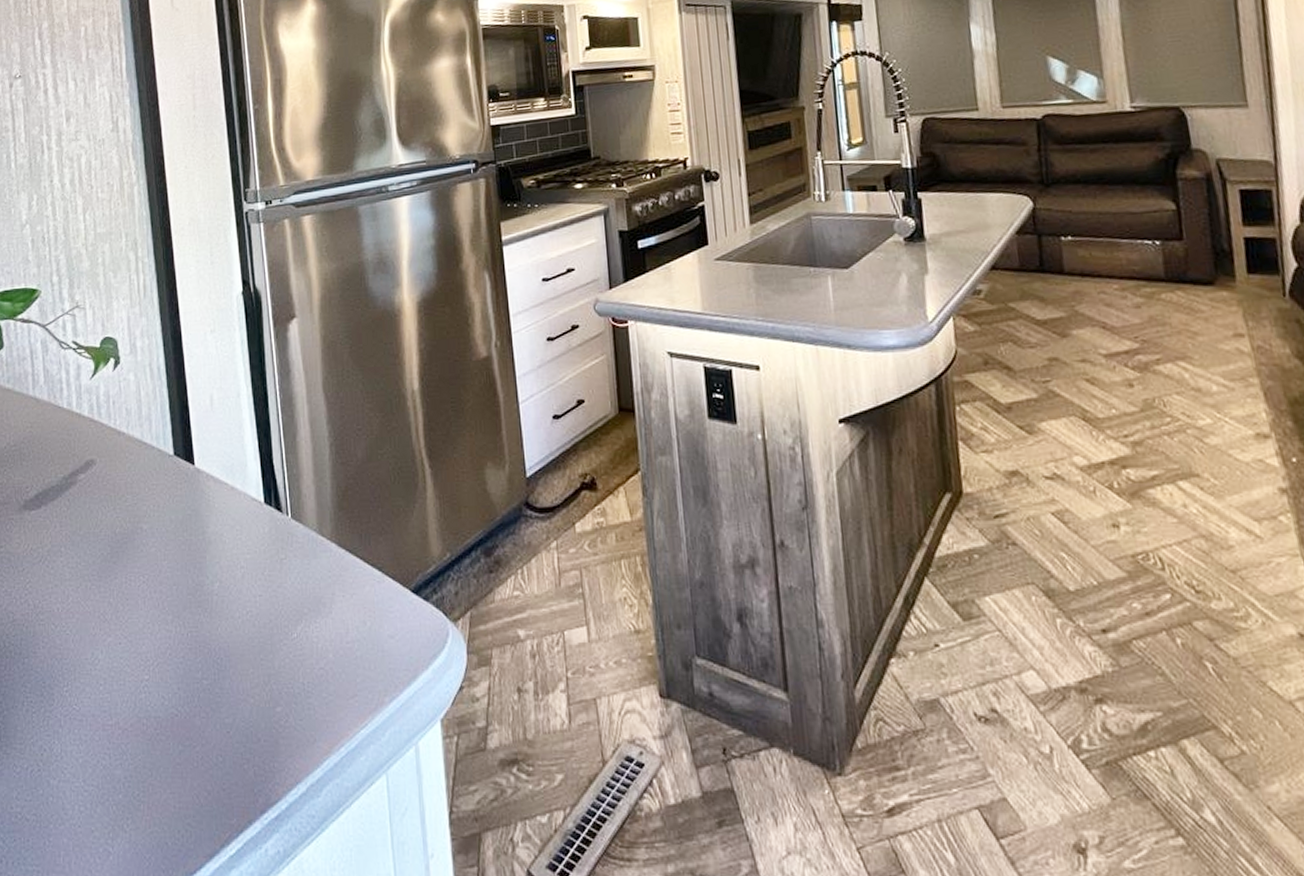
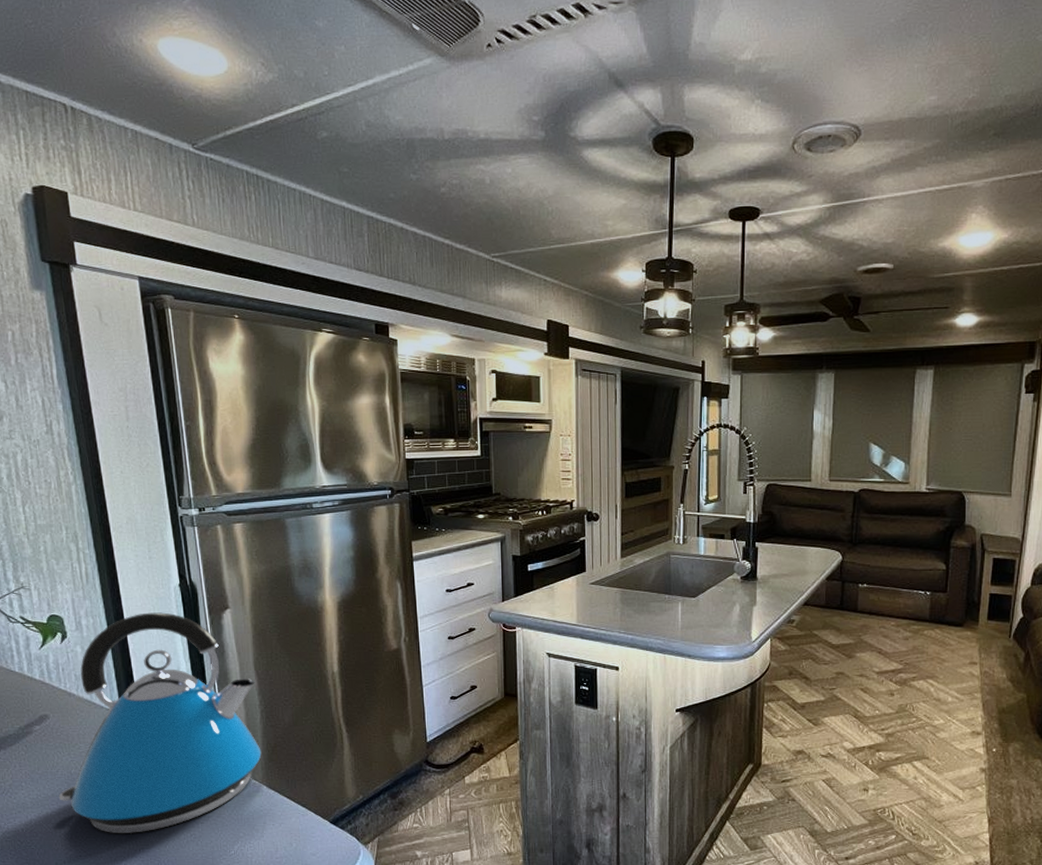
kettle: none [100,327,330,613] -> present [58,612,262,834]

